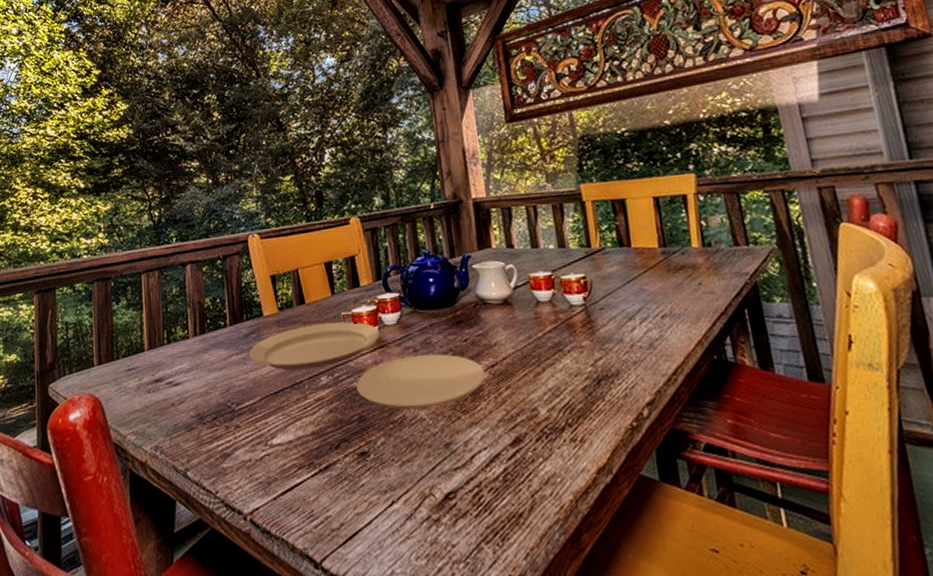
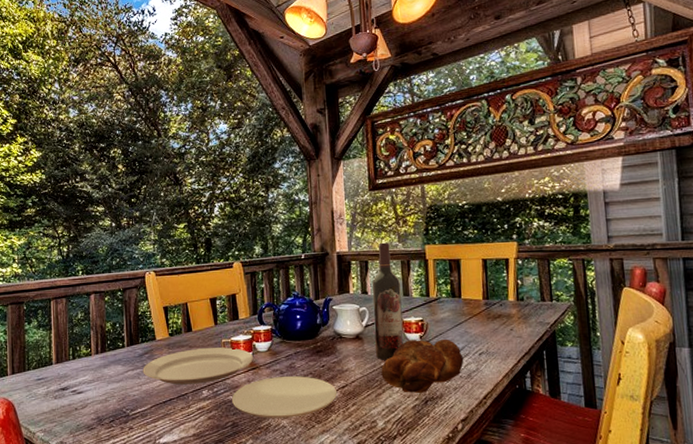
wine bottle: none [518,183,565,330] -> present [371,242,404,360]
bread loaf: none [538,299,643,372] -> present [381,338,464,394]

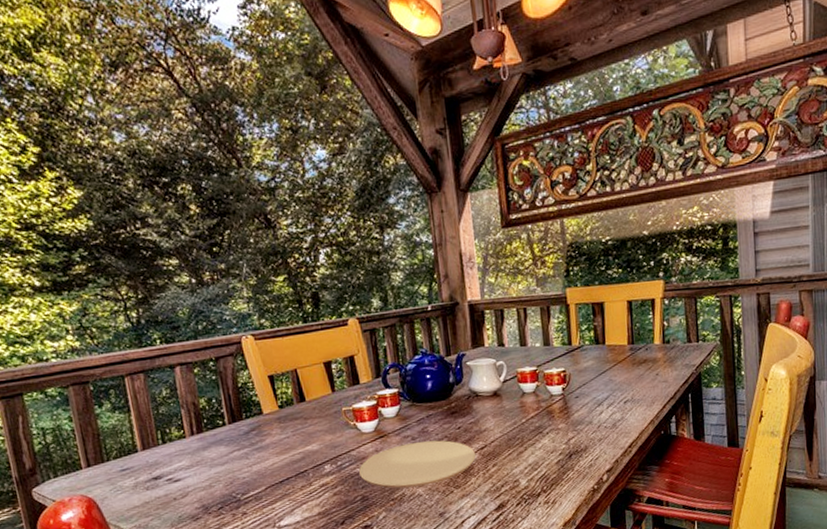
plate: present [142,347,254,385] -> none [250,415,381,462]
wine bottle: present [371,242,404,360] -> none [508,287,546,417]
bread loaf: present [381,338,464,394] -> none [522,388,609,449]

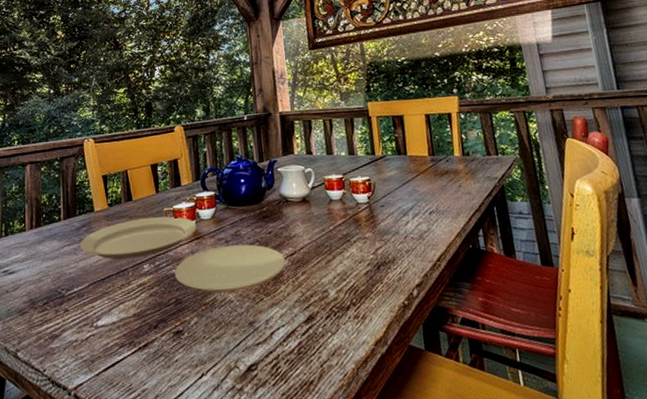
plate: none [250,415,381,462] -> present [80,216,197,260]

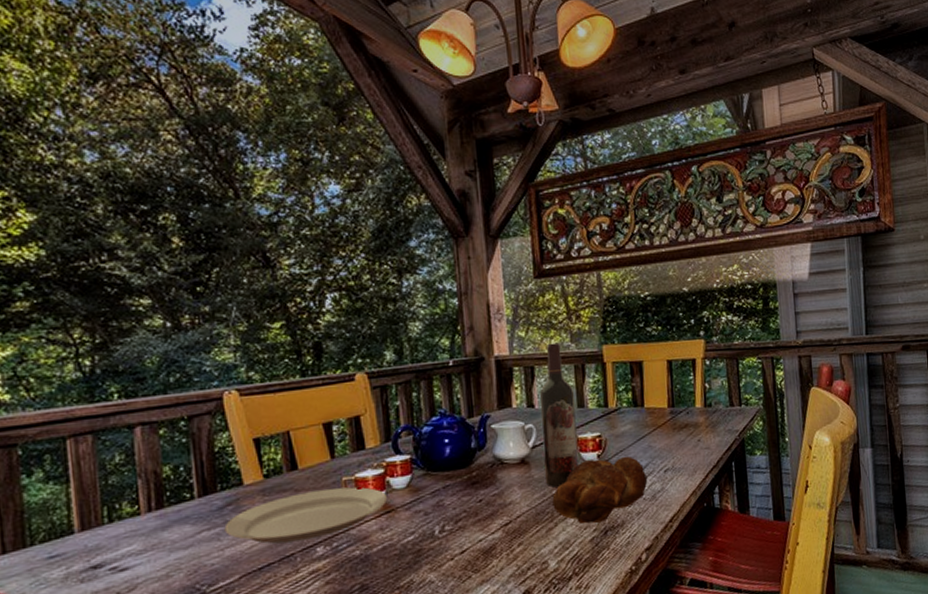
plate: present [175,244,286,293] -> none [359,515,500,575]
wine bottle: none [316,100,352,224] -> present [539,342,579,487]
bread loaf: none [330,198,415,259] -> present [552,456,648,525]

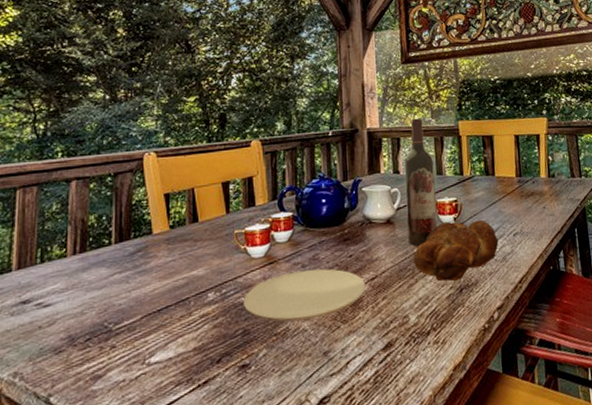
plate: present [224,487,388,544] -> none [133,239,272,288]
plate: none [359,515,500,575] -> present [244,268,366,322]

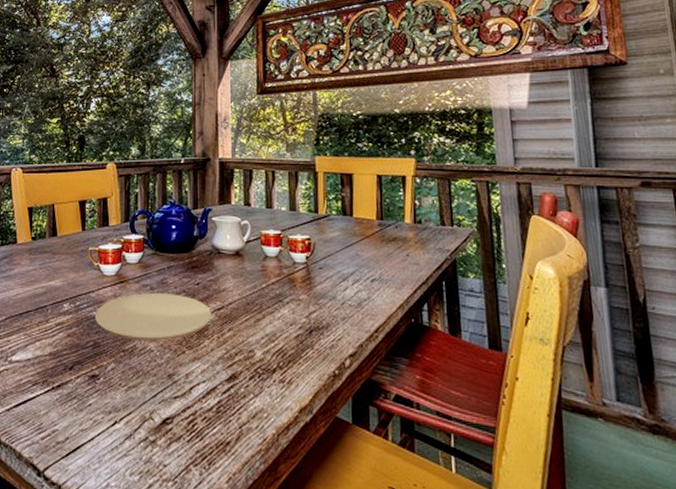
wine bottle: present [404,118,438,246] -> none [255,150,289,281]
bread loaf: present [413,219,499,282] -> none [262,259,354,322]

